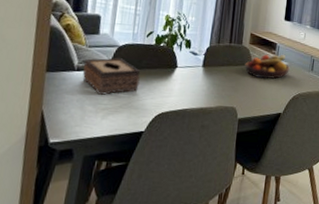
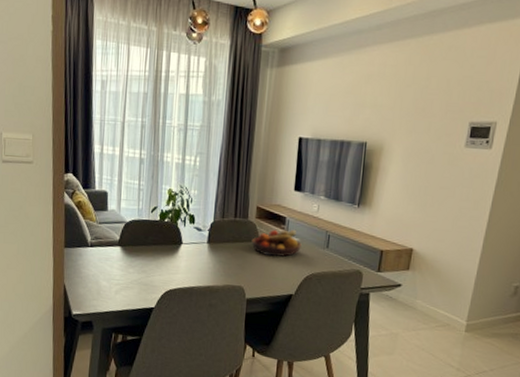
tissue box: present [82,58,140,95] -> none [95,234,147,271]

